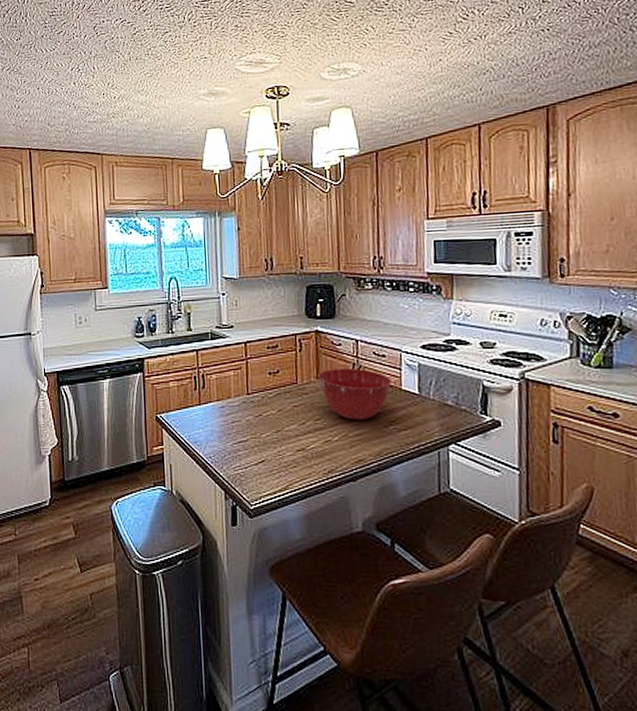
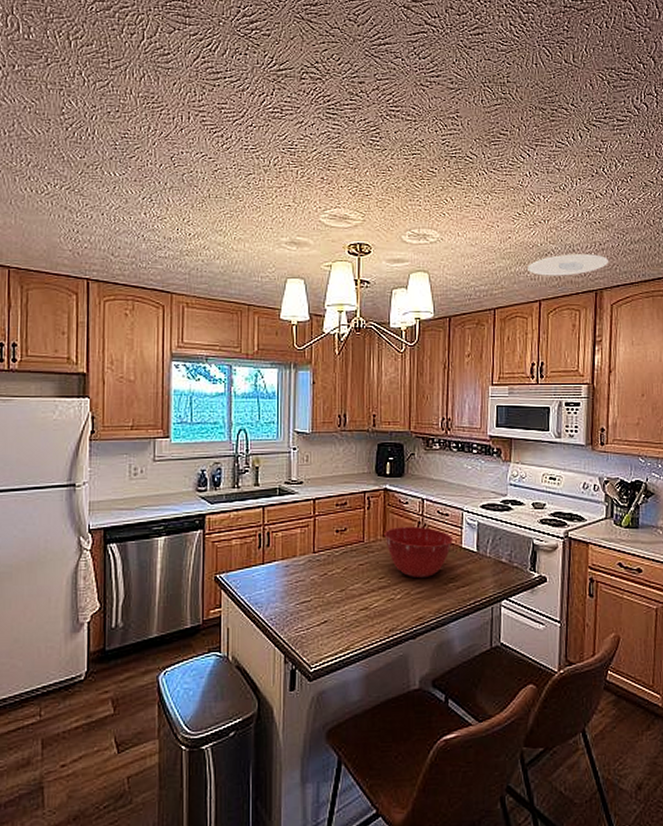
recessed light: none [463,65,561,97] -> present [527,254,608,276]

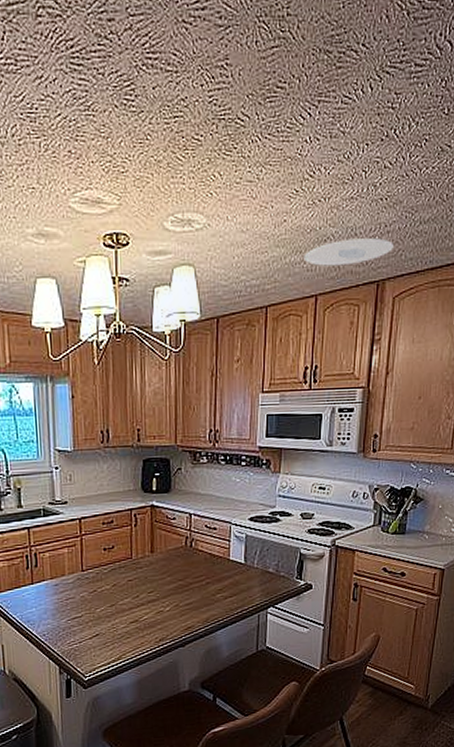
mixing bowl: present [384,526,453,579] -> none [152,541,221,591]

